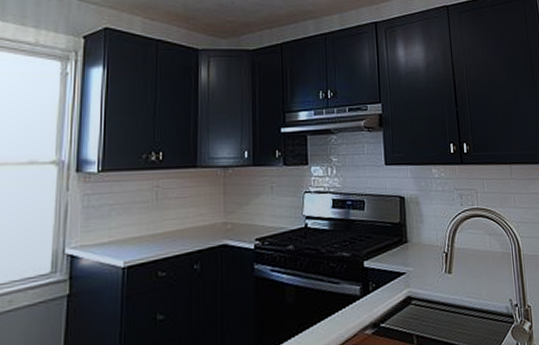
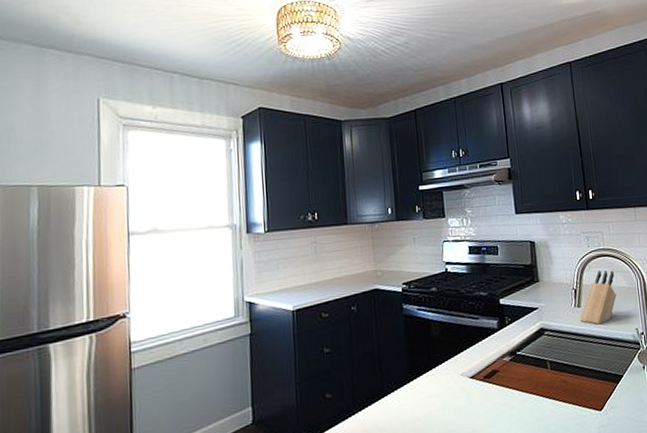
knife block: none [450,232,490,294] -> present [579,270,617,325]

